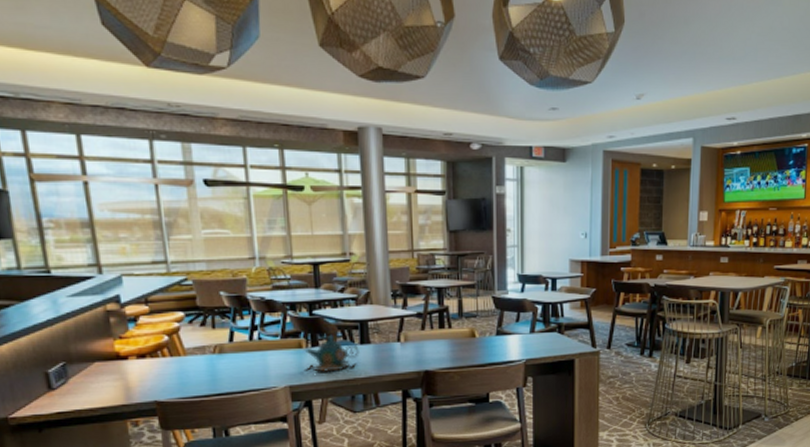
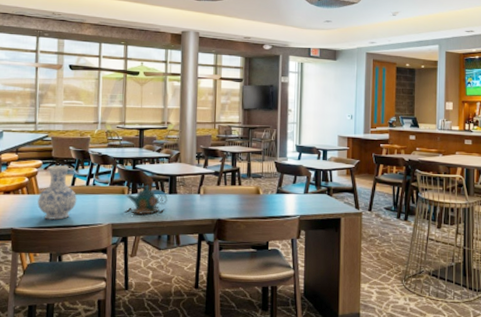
vase: none [186,317,240,387] -> present [37,165,77,220]

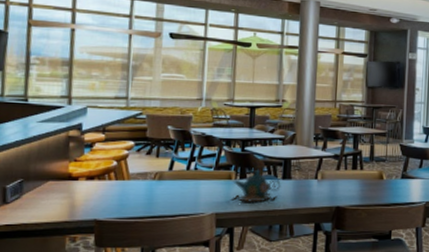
vase: present [37,165,77,220] -> none [127,147,176,209]

